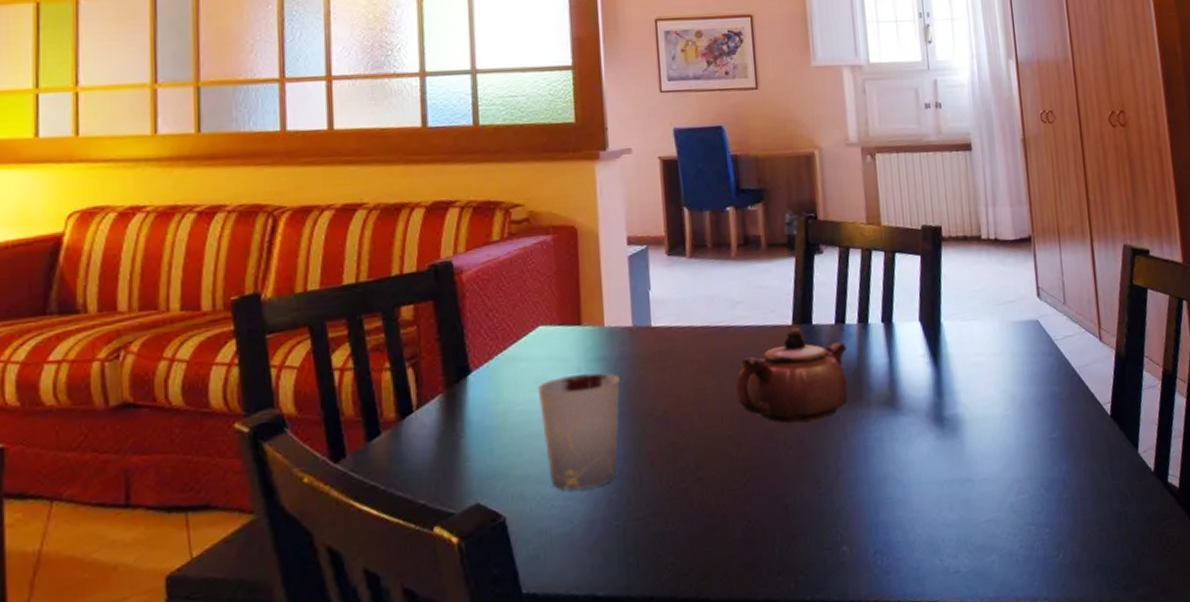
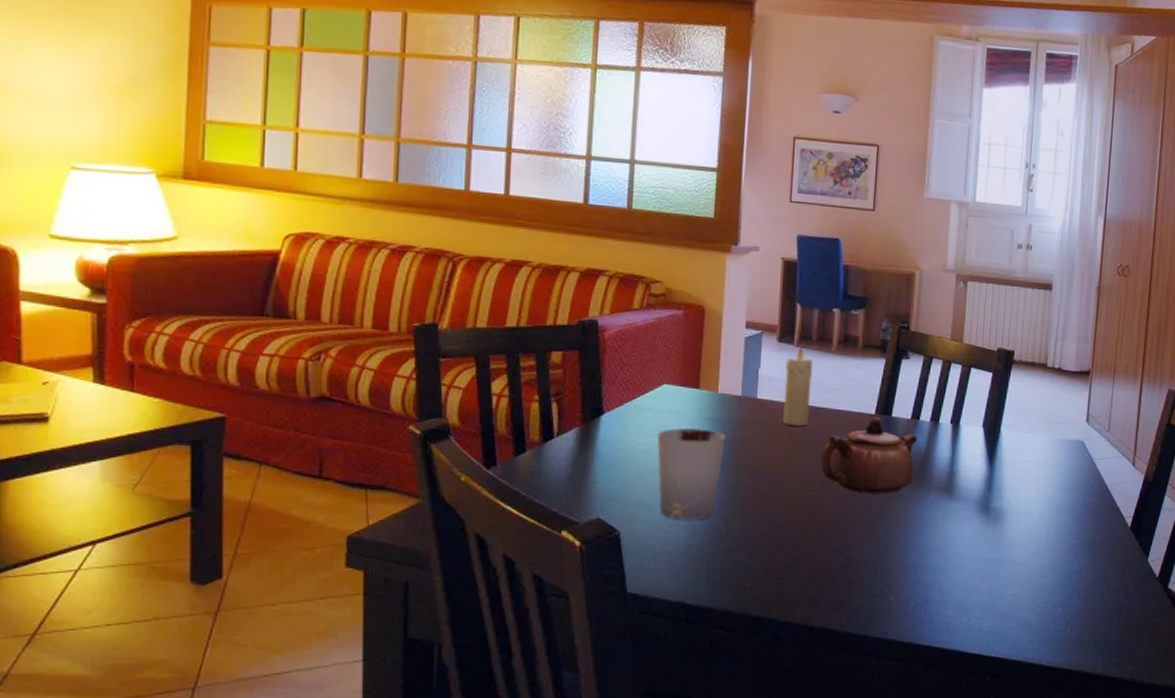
candle: none [680,255,716,353] -> present [783,344,814,425]

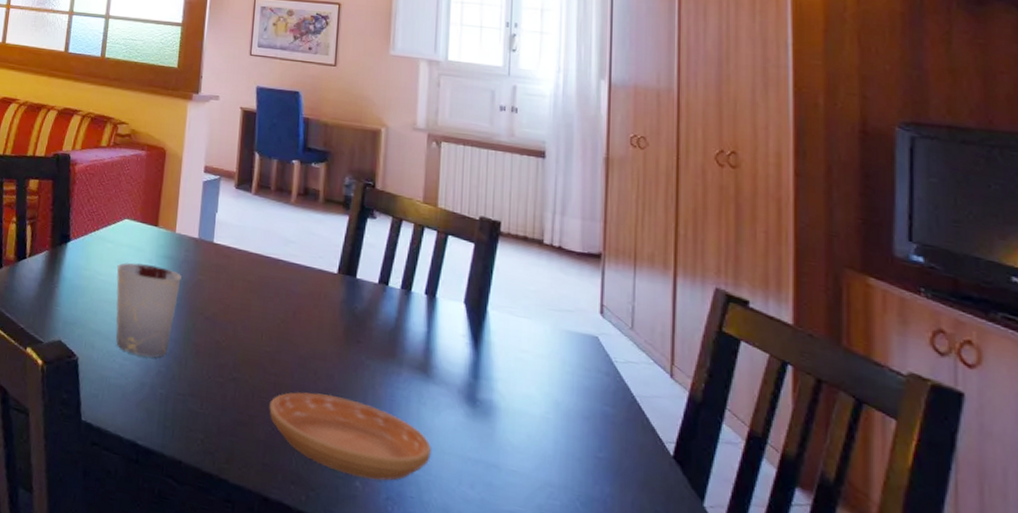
candle: present [783,344,814,425] -> none [239,193,272,276]
saucer: none [813,526,953,592] -> present [269,392,432,481]
teapot: present [820,417,917,495] -> none [277,276,386,363]

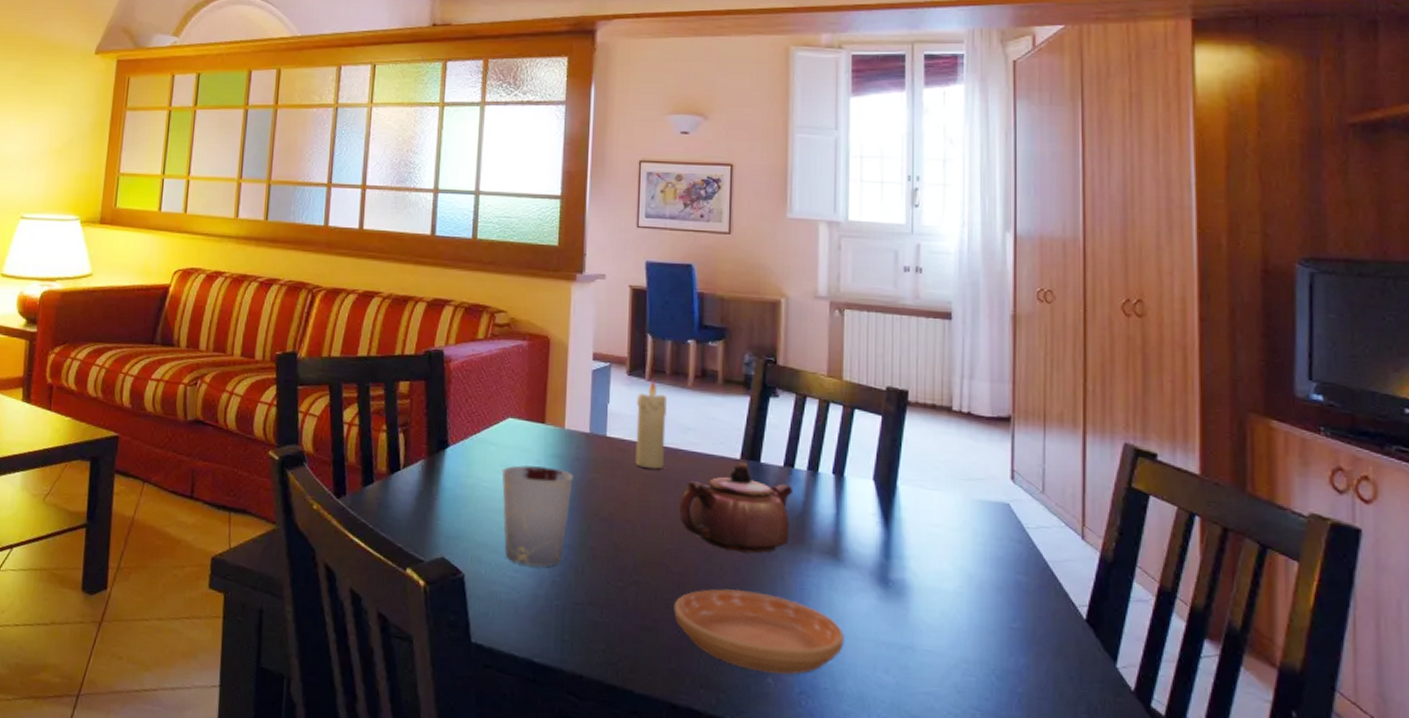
candle: none [239,193,272,276] -> present [635,378,668,468]
teapot: none [277,276,386,363] -> present [678,462,792,554]

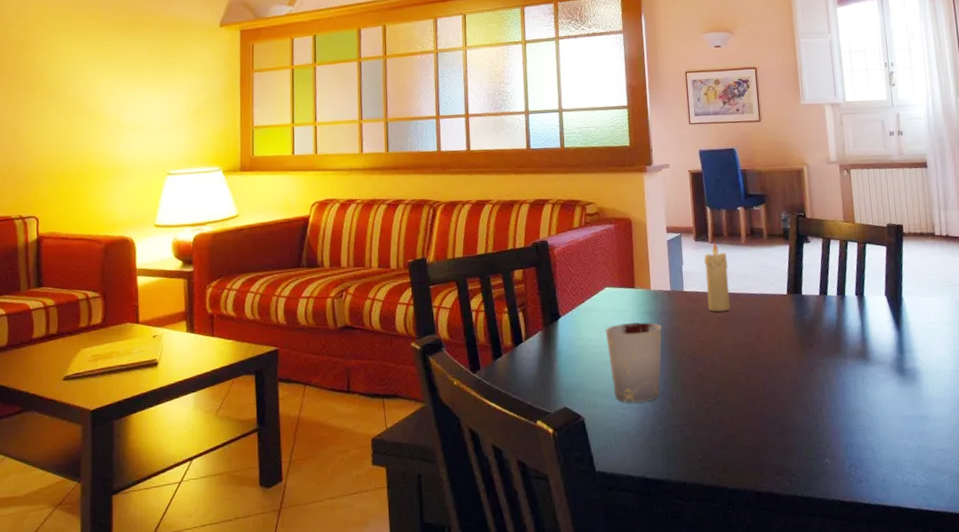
saucer: present [674,589,846,675] -> none [749,394,879,456]
teapot: present [678,462,792,554] -> none [744,296,830,366]

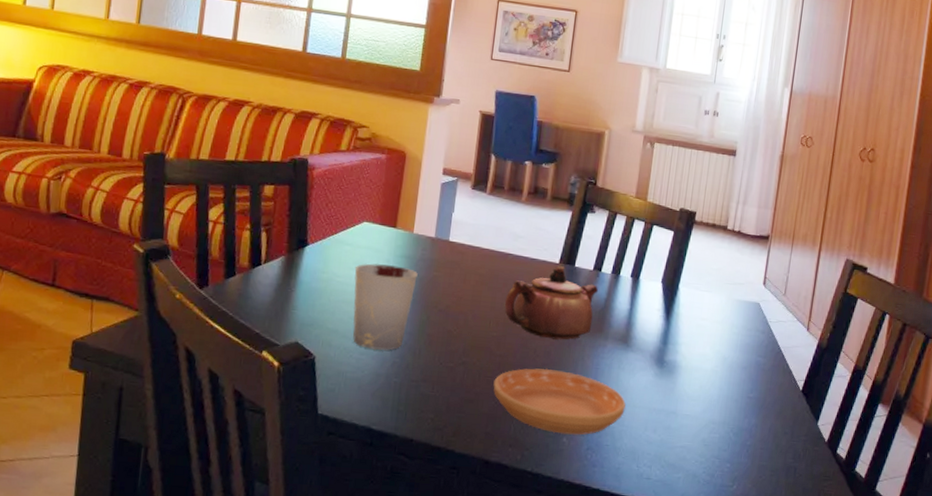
candle: present [704,241,731,312] -> none [472,193,504,269]
teapot: none [744,296,830,366] -> present [504,266,598,340]
saucer: none [749,394,879,456] -> present [493,368,626,435]

